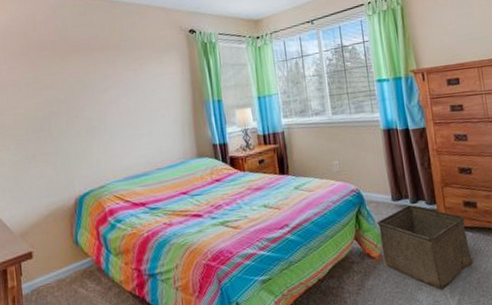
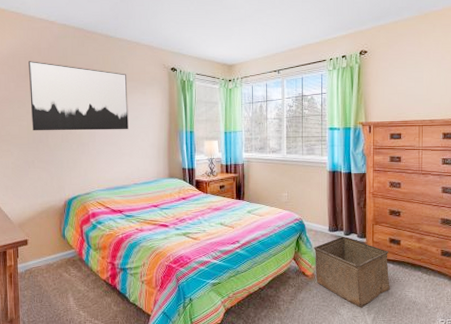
wall art: none [22,37,146,119] -> present [29,61,129,131]

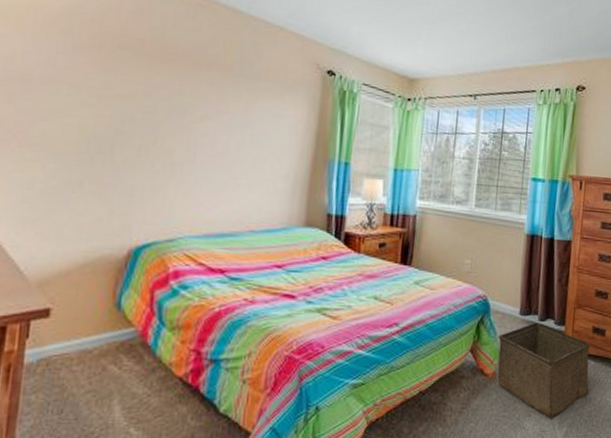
wall art: present [29,61,129,131] -> none [87,26,258,151]

